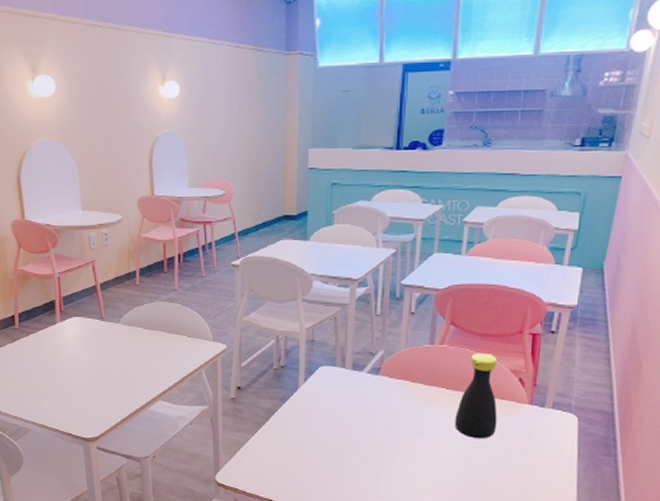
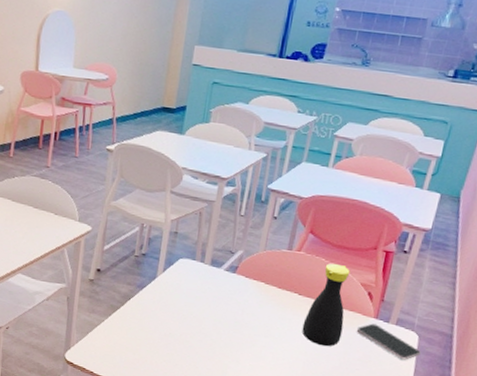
smartphone: none [511,410,582,444] -> present [356,323,421,360]

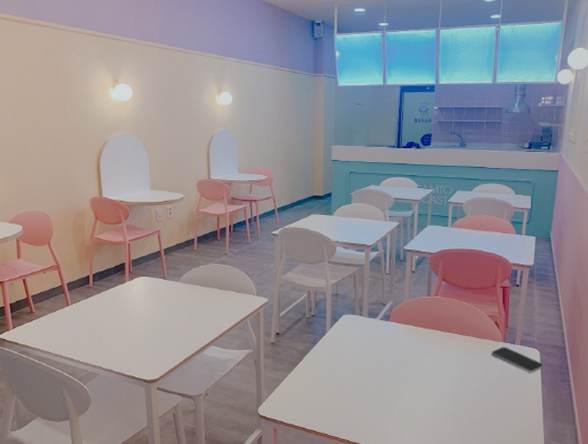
bottle: present [301,264,351,347] -> none [448,303,480,371]

